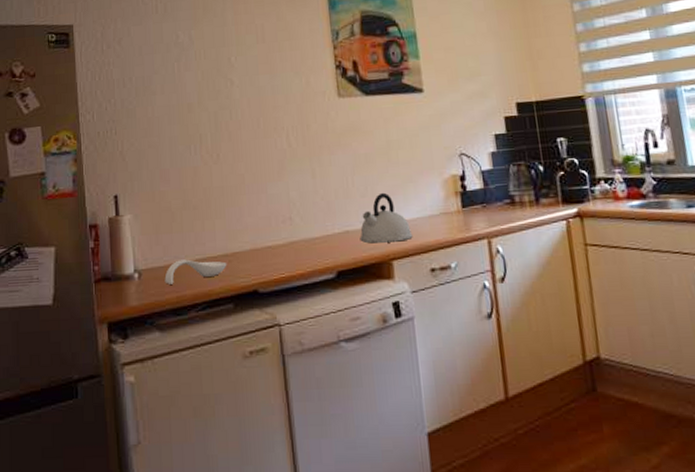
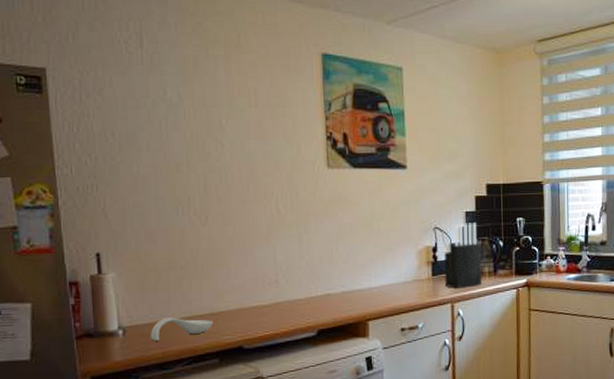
kettle: present [360,192,413,243] -> none [340,260,388,305]
knife block: none [474,146,523,221] -> present [444,223,483,288]

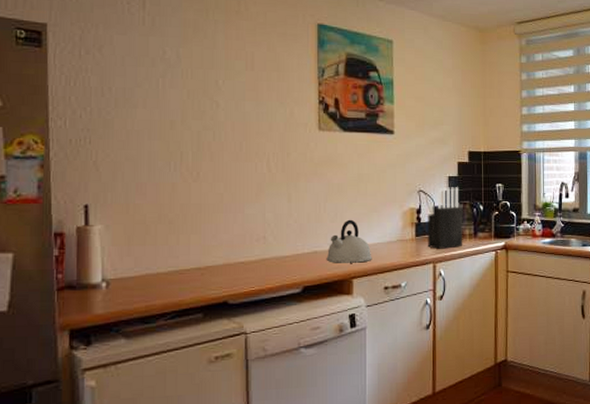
spoon rest: present [150,317,214,341] -> none [134,271,200,294]
kettle: none [340,260,388,305] -> present [326,219,372,263]

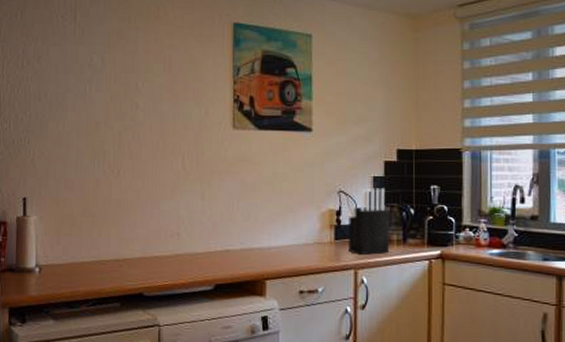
kettle: present [326,219,372,263] -> none [239,219,287,264]

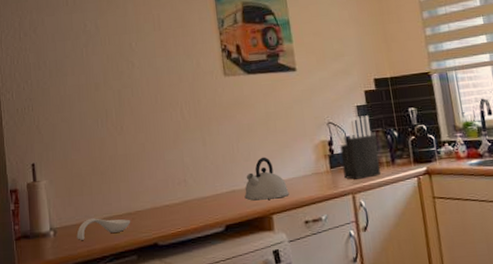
spoon rest: none [61,260,118,281] -> present [76,218,131,240]
kettle: none [239,219,287,264] -> present [244,157,290,201]

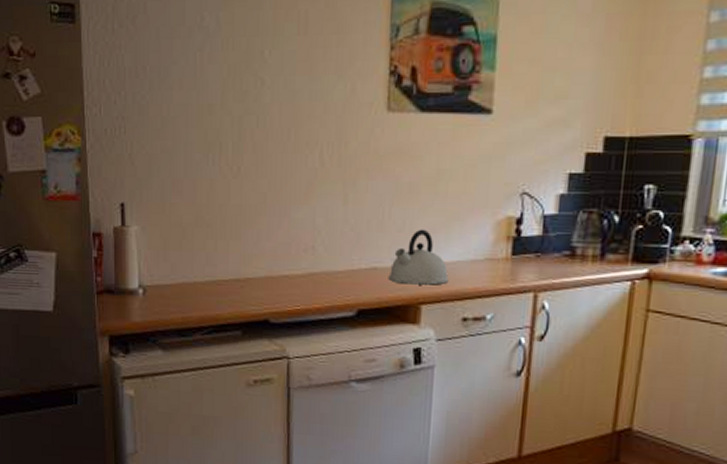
spoon rest: present [76,218,131,240] -> none [170,280,239,304]
knife block: present [340,115,382,180] -> none [528,188,587,274]

